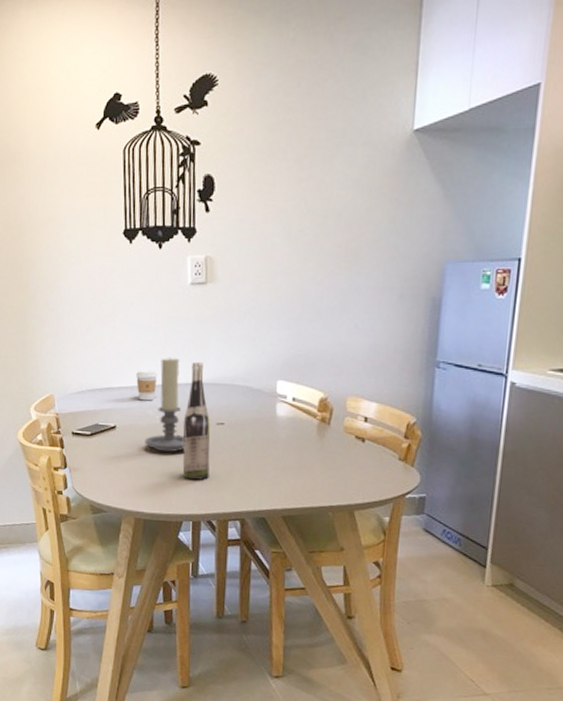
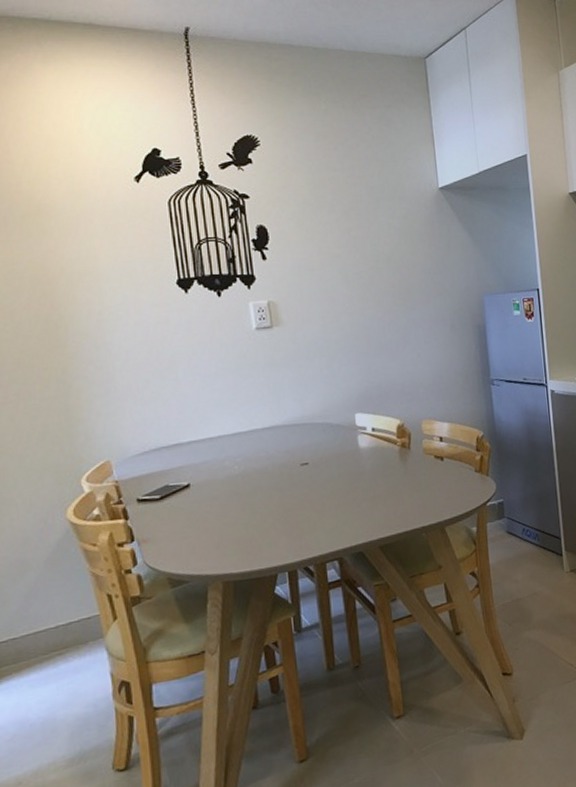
coffee cup: present [136,370,158,401] -> none [207,419,232,453]
candle holder: present [145,357,185,452] -> none [225,403,270,503]
wine bottle: present [182,361,211,480] -> none [265,404,300,528]

